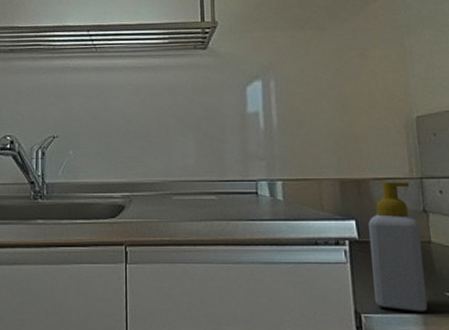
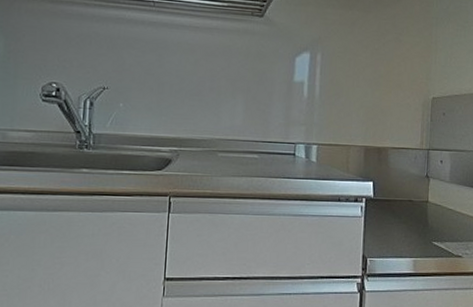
soap bottle: present [369,182,427,312] -> none [380,151,421,257]

